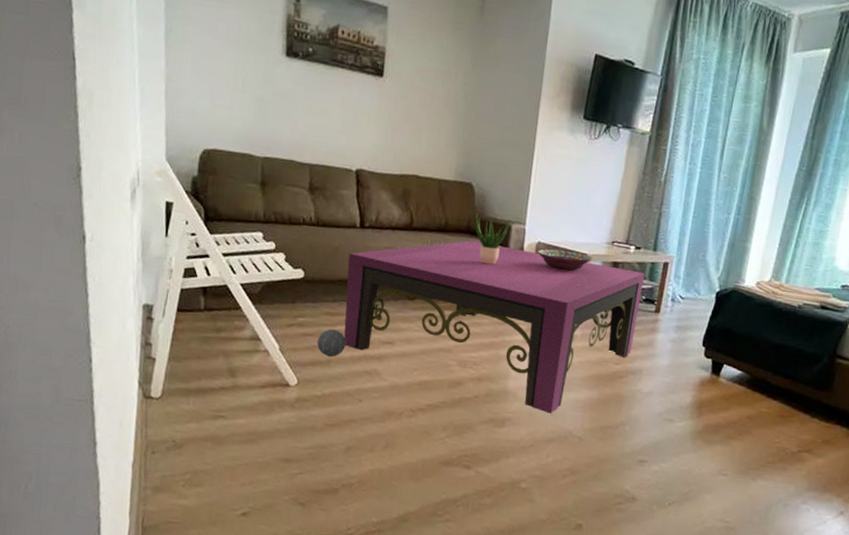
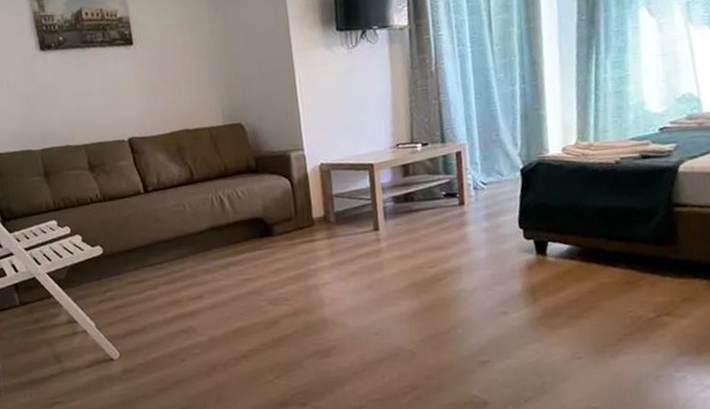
ball: present [317,329,346,357] -> none [129,296,157,324]
coffee table: present [344,241,645,414] -> none [139,167,445,333]
potted plant: present [474,213,509,265] -> none [252,149,288,199]
decorative bowl: present [538,249,593,272] -> none [323,164,381,187]

